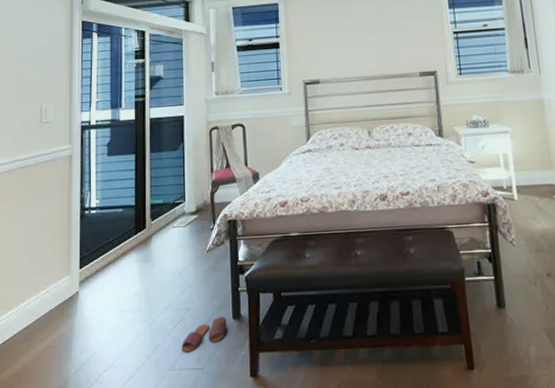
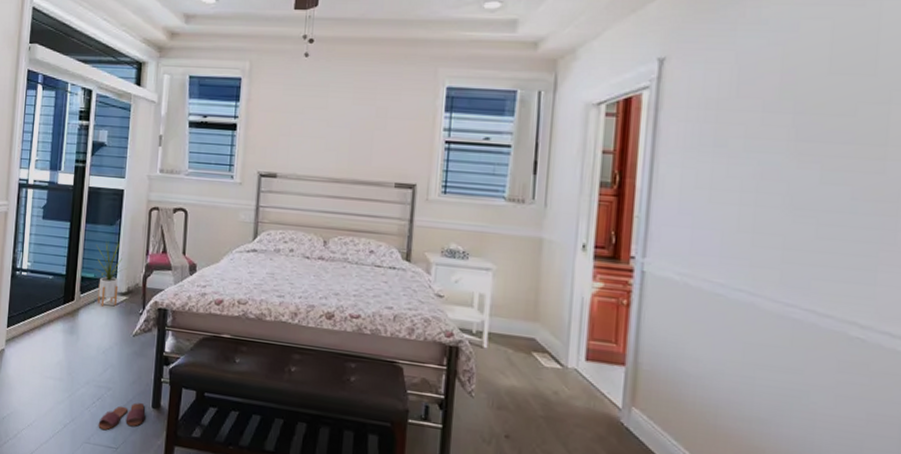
house plant: none [162,165,194,229] -> present [96,241,127,307]

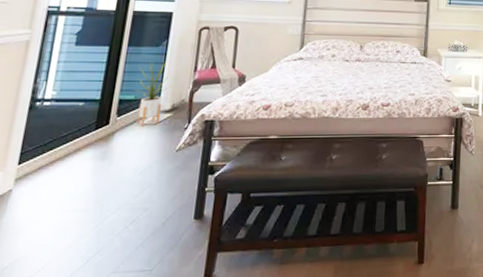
slippers: present [98,402,146,431] -> none [130,217,187,255]

